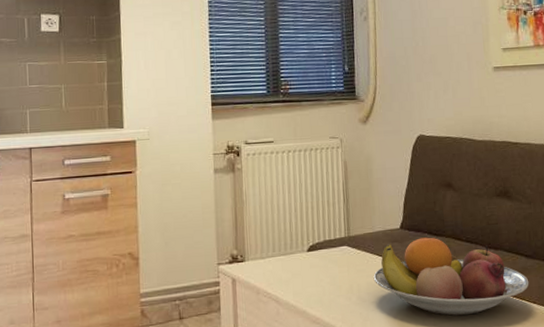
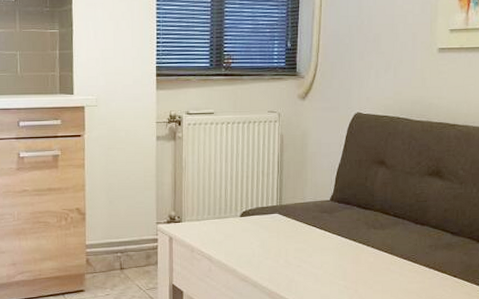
fruit bowl: present [373,237,529,316] -> none [301,210,452,284]

